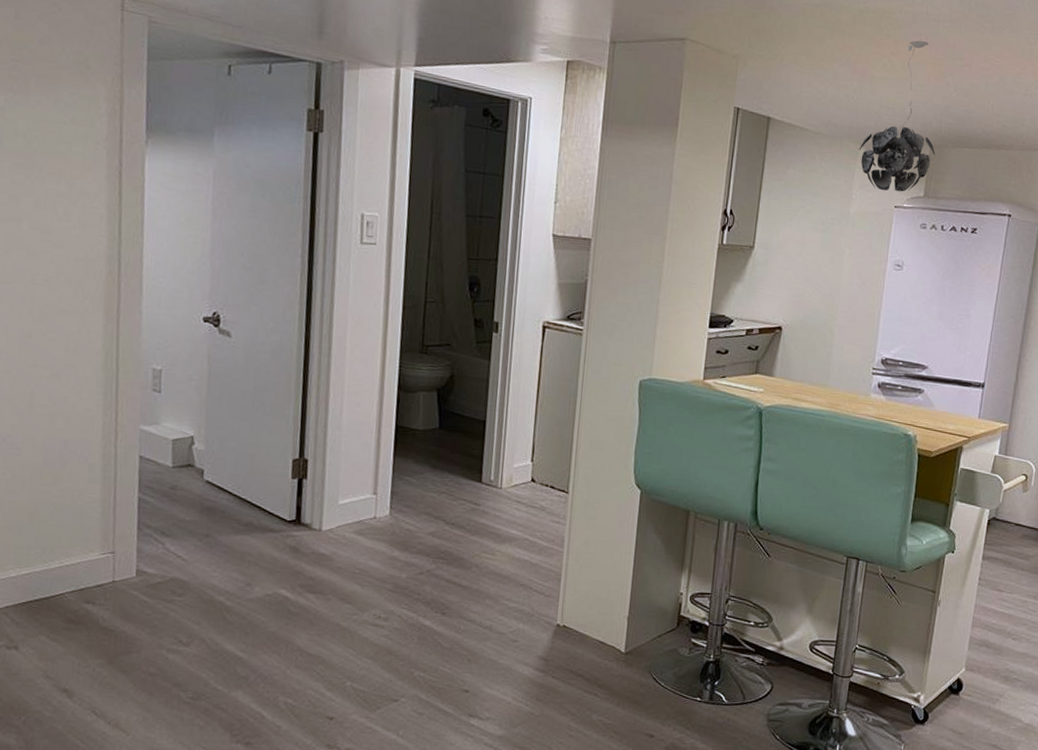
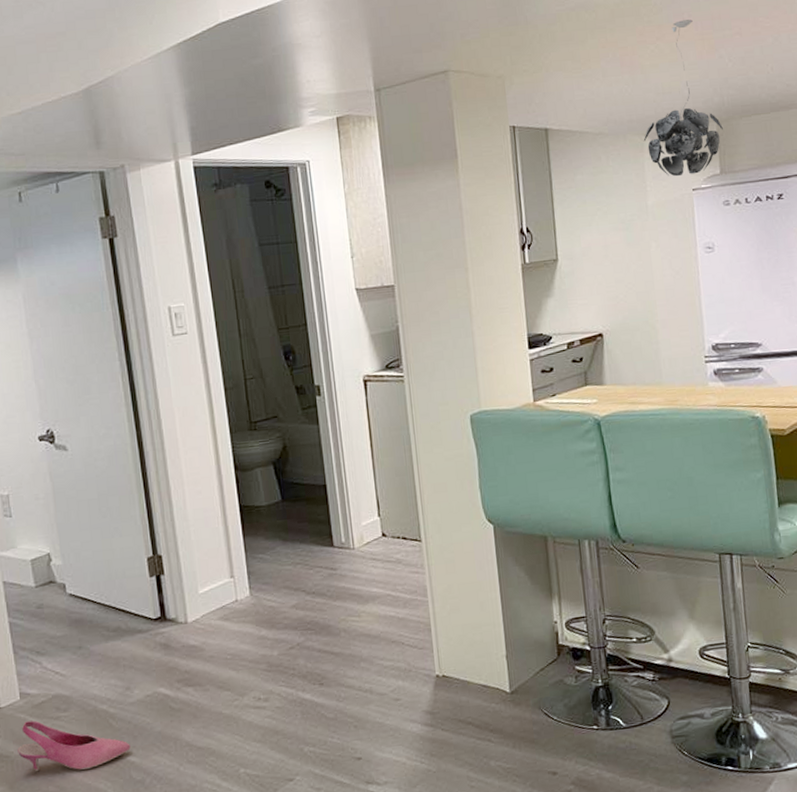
shoe: none [123,599,241,657] -> present [17,720,131,772]

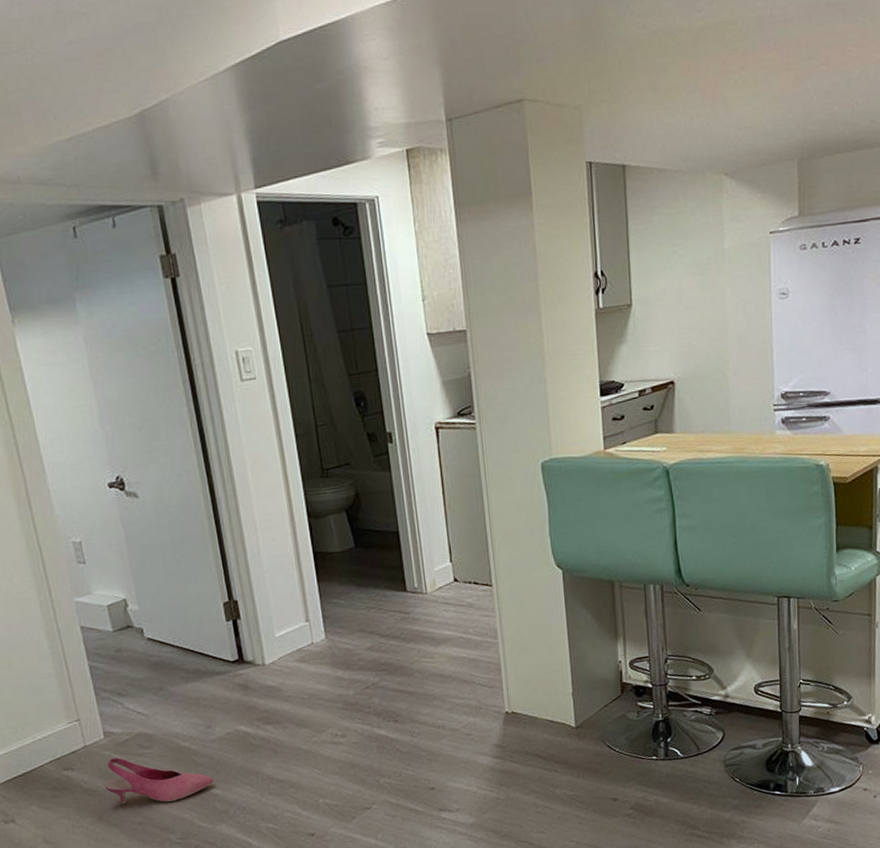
pendant light: present [643,19,723,177] -> none [722,47,804,219]

